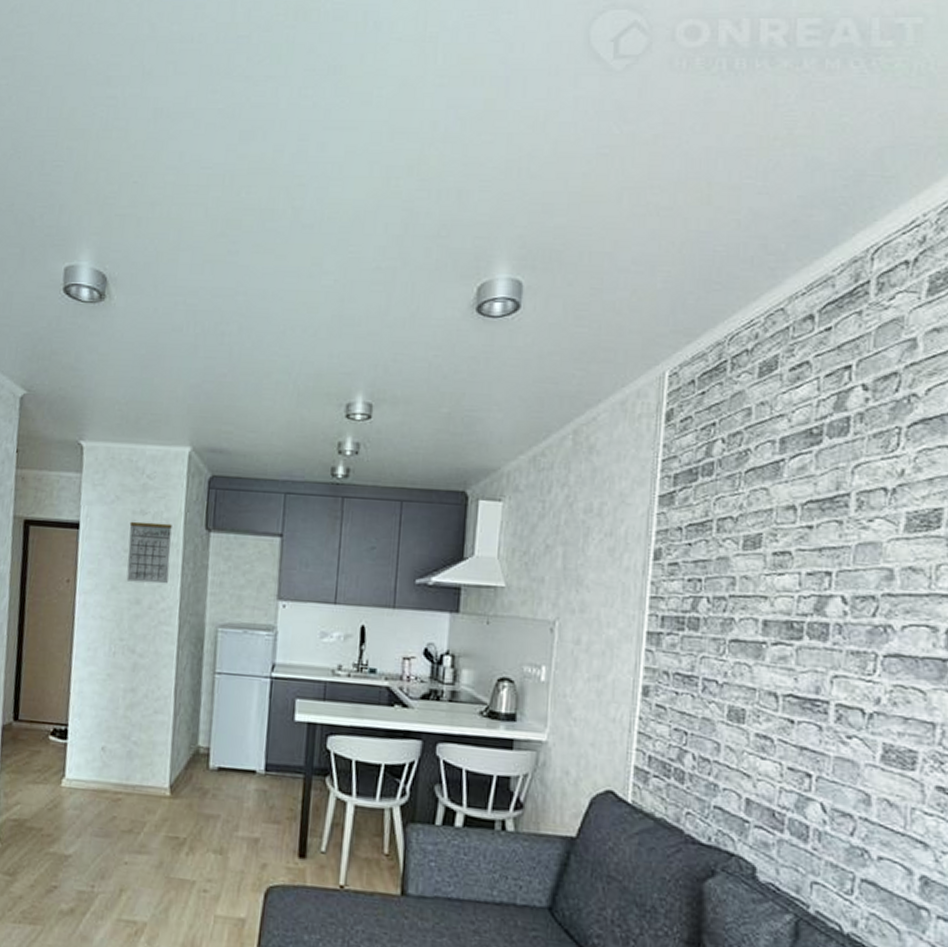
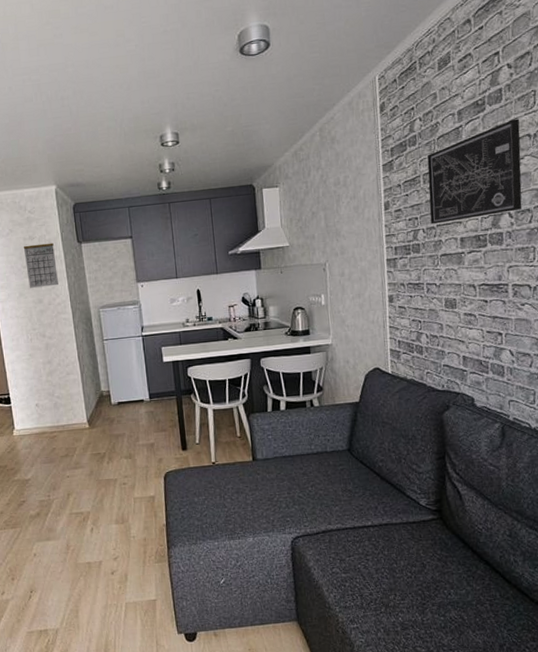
wall art: none [720,462,872,596] -> present [427,119,522,224]

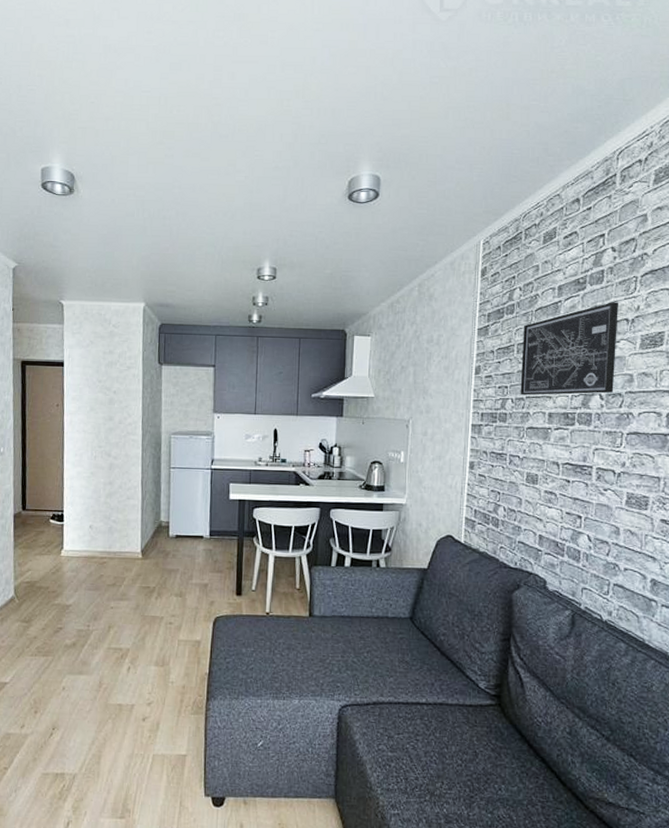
calendar: present [23,238,59,288] -> none [101,353,134,405]

